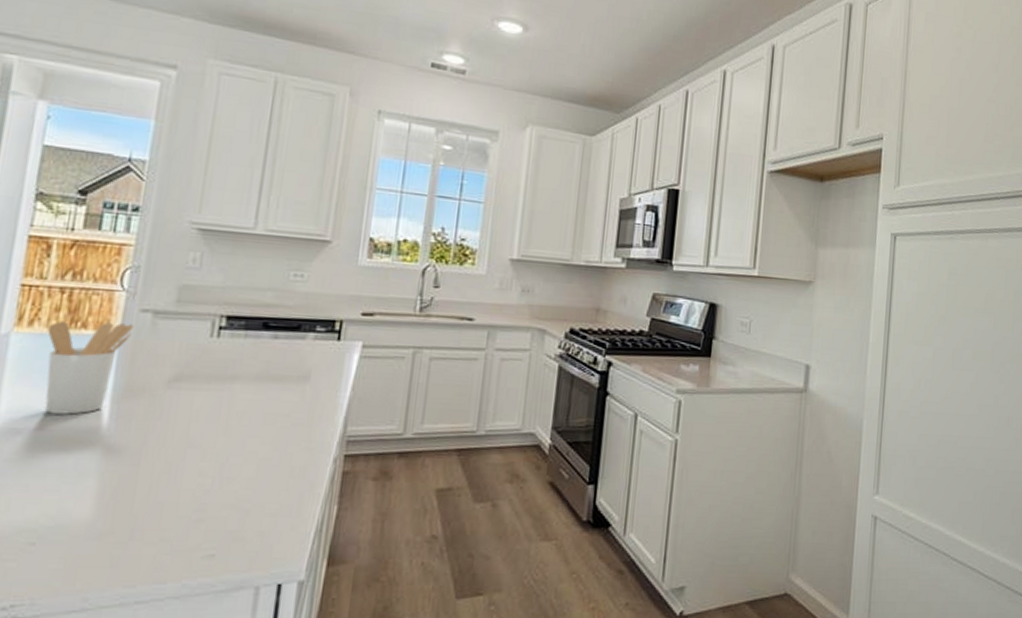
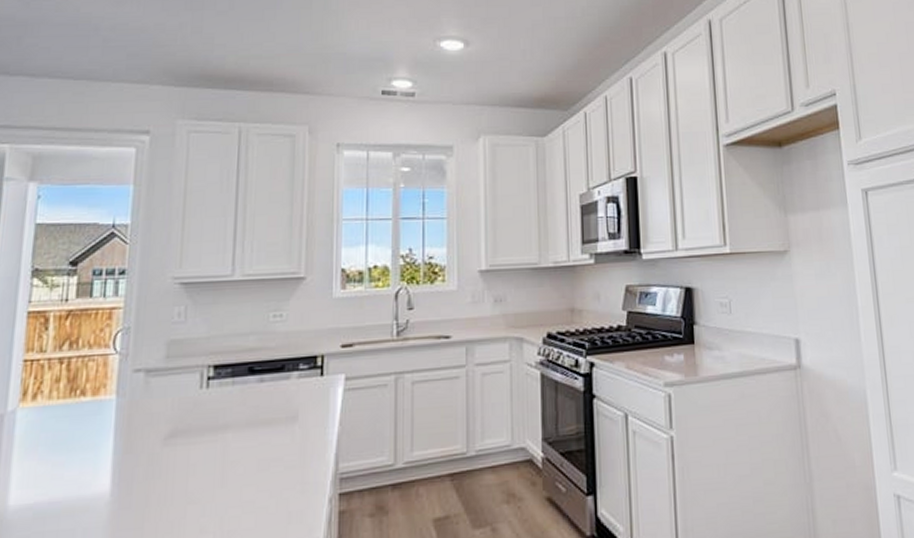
utensil holder: present [44,321,134,415] -> none [50,385,129,486]

